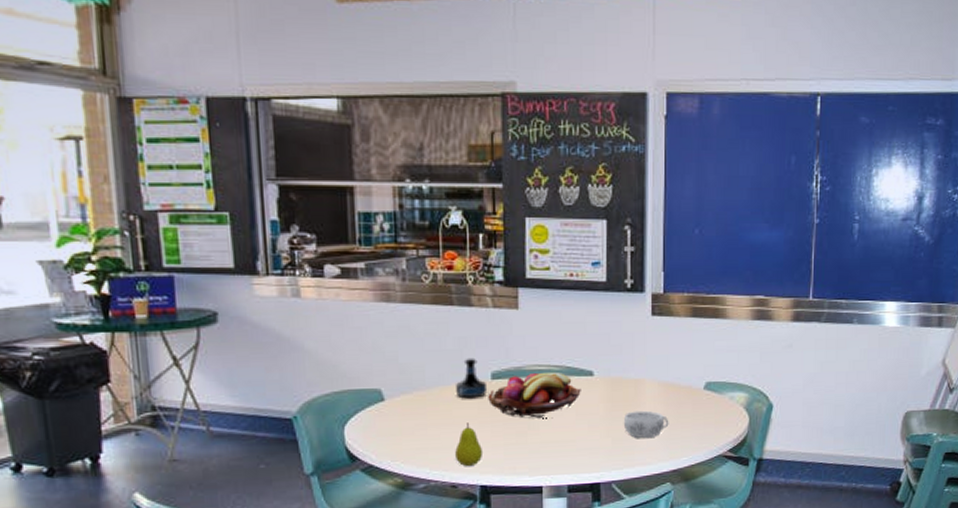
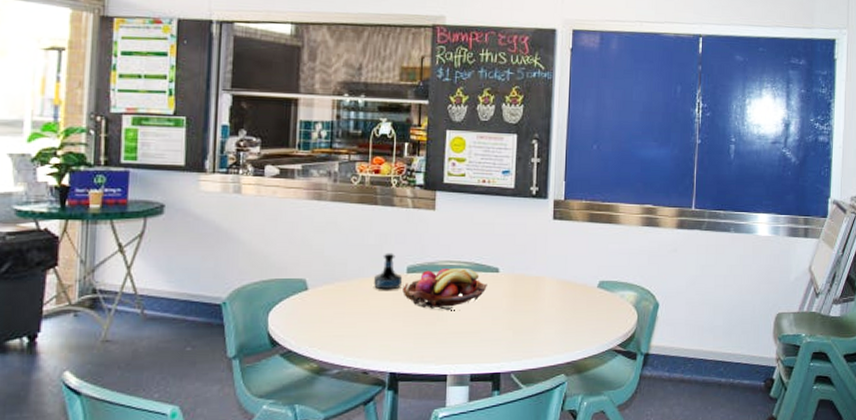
fruit: present [454,423,484,466] -> none [367,312,395,353]
decorative bowl: present [623,410,669,438] -> none [524,305,565,331]

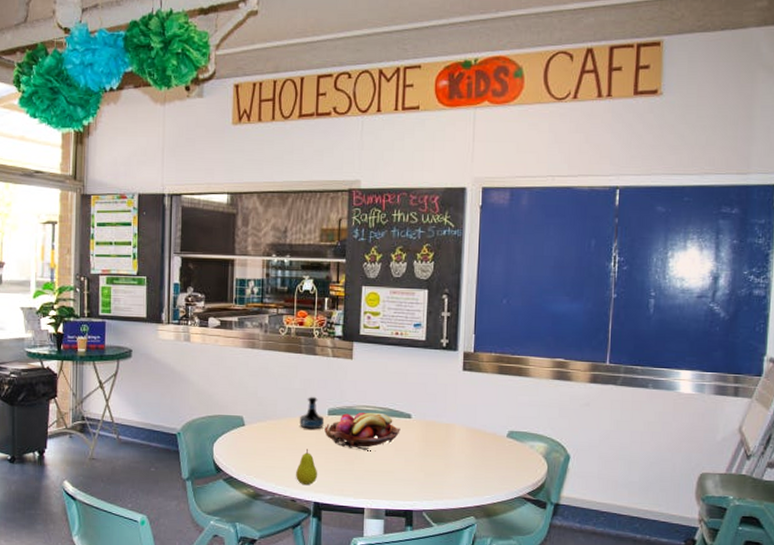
fruit: none [367,312,395,353] -> present [295,449,318,485]

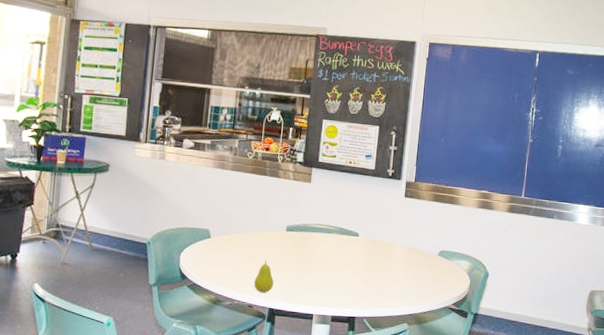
tequila bottle: present [299,396,325,430] -> none [260,214,283,244]
fruit basket: present [324,412,400,450] -> none [282,230,349,263]

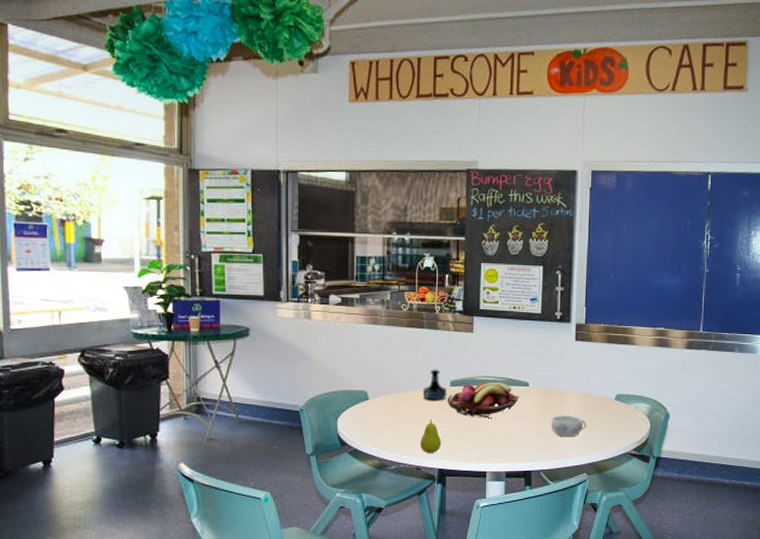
tequila bottle: none [260,214,283,244] -> present [422,369,447,400]
fruit basket: none [282,230,349,263] -> present [447,382,519,418]
decorative bowl: none [376,266,410,287] -> present [551,415,587,436]

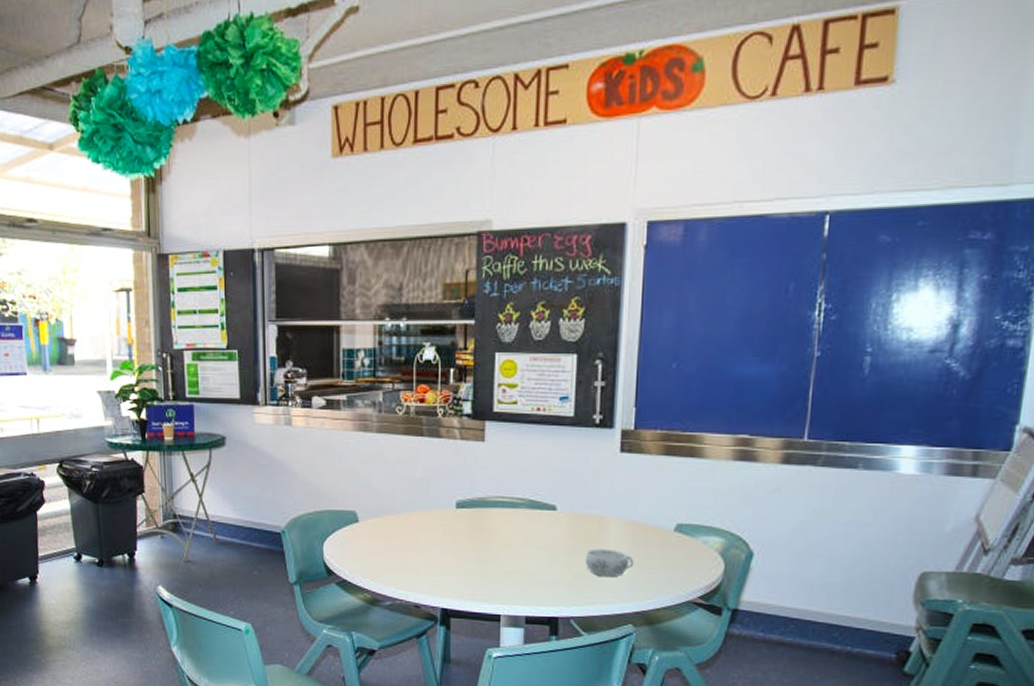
fruit: present [419,419,442,453] -> none [418,548,446,589]
tequila bottle: present [422,369,447,400] -> none [422,486,452,525]
fruit basket: present [447,382,519,418] -> none [452,504,543,548]

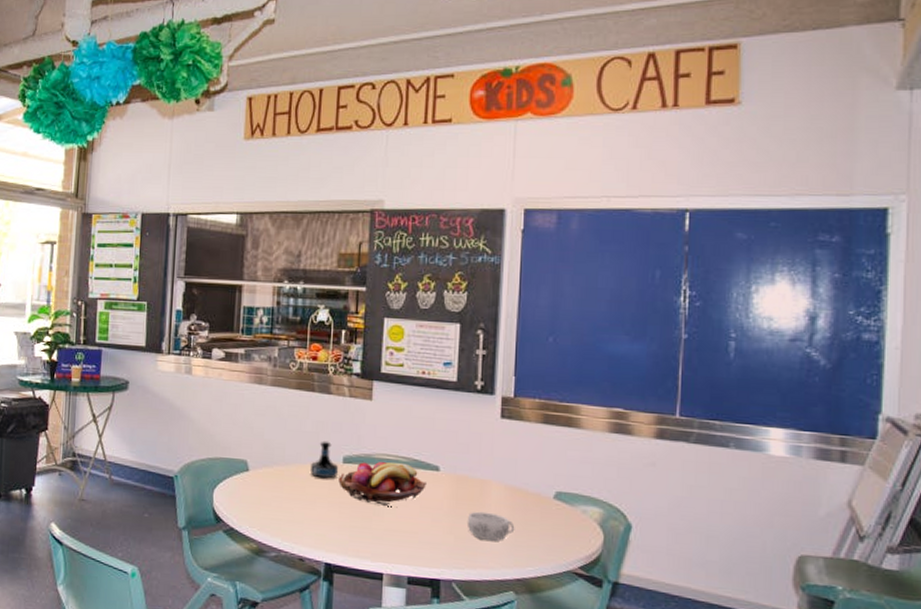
tequila bottle: none [422,486,452,525] -> present [309,440,339,479]
fruit basket: none [452,504,543,548] -> present [338,462,427,506]

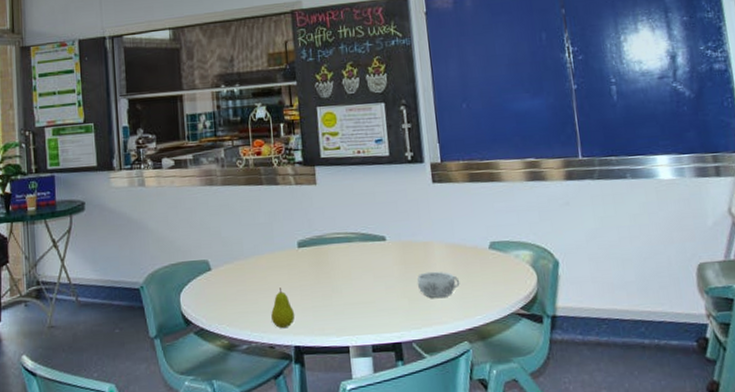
fruit: none [304,501,331,542] -> present [270,288,295,328]
tequila bottle: present [309,440,339,479] -> none [268,229,295,266]
fruit basket: present [338,462,427,506] -> none [296,238,377,282]

